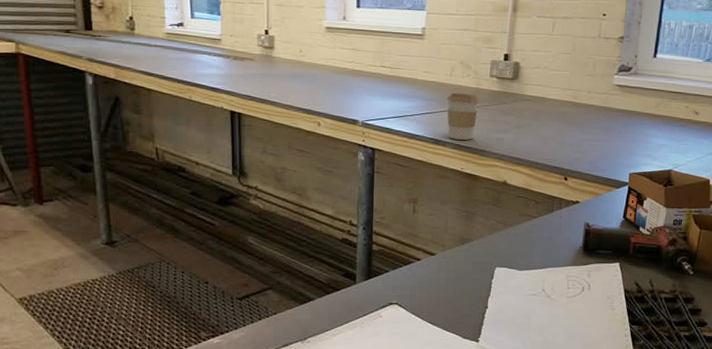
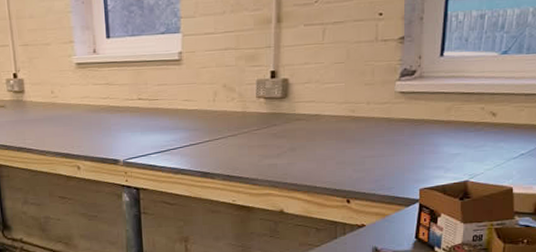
coffee cup: present [447,93,479,140] -> none [212,119,247,170]

